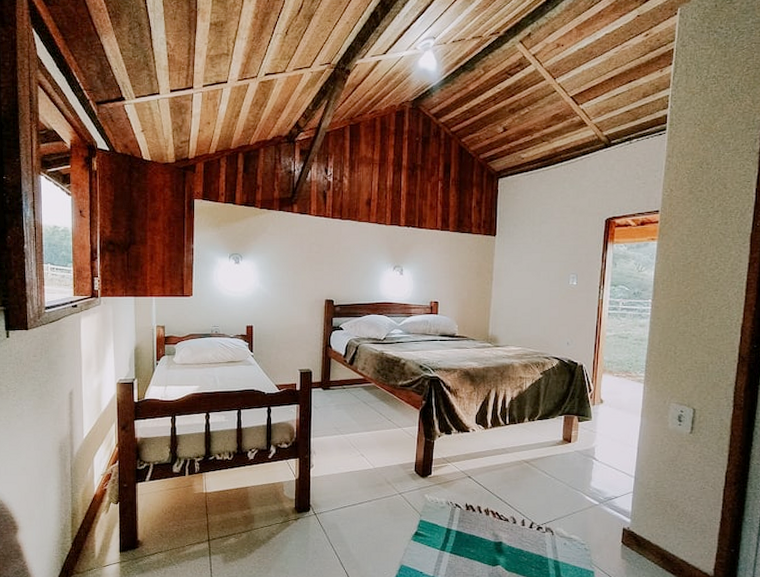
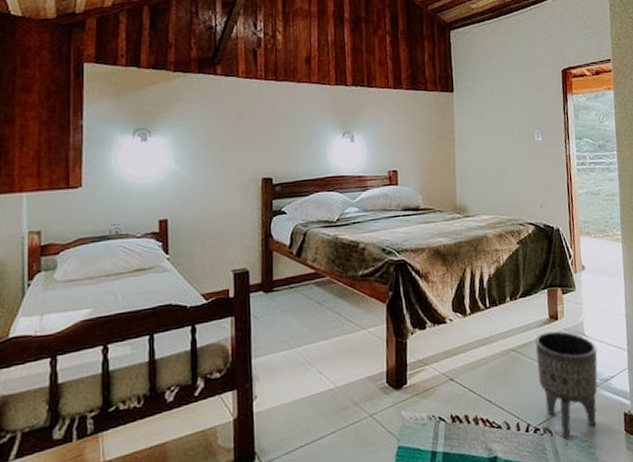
planter: none [546,451,605,541] -> present [535,331,598,441]

